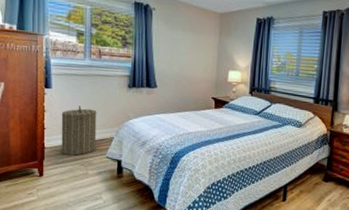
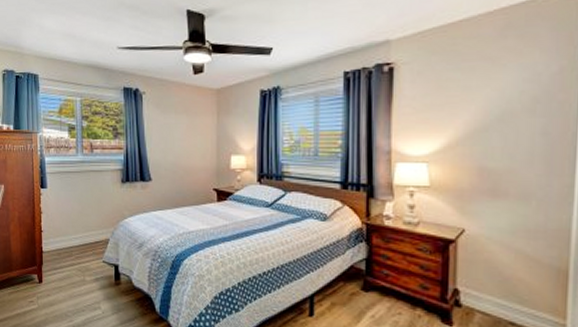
laundry hamper: present [61,106,97,156] -> none [57,205,92,260]

